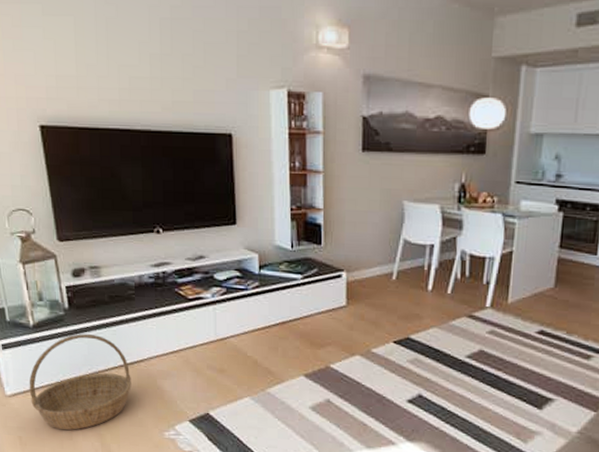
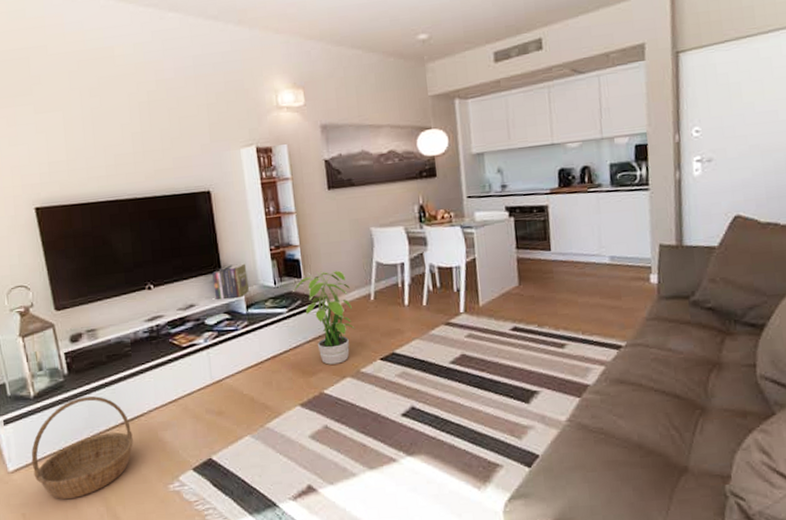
books: none [226,219,264,257] -> present [212,263,249,300]
potted plant: none [309,239,372,340] -> present [292,270,355,365]

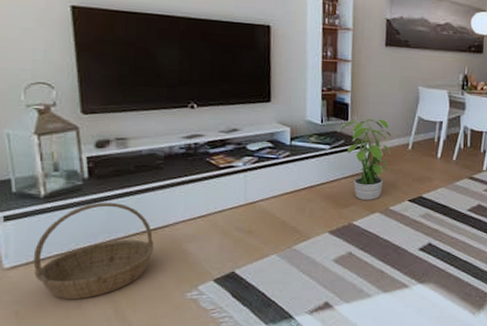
books: present [212,263,249,300] -> none [260,98,296,130]

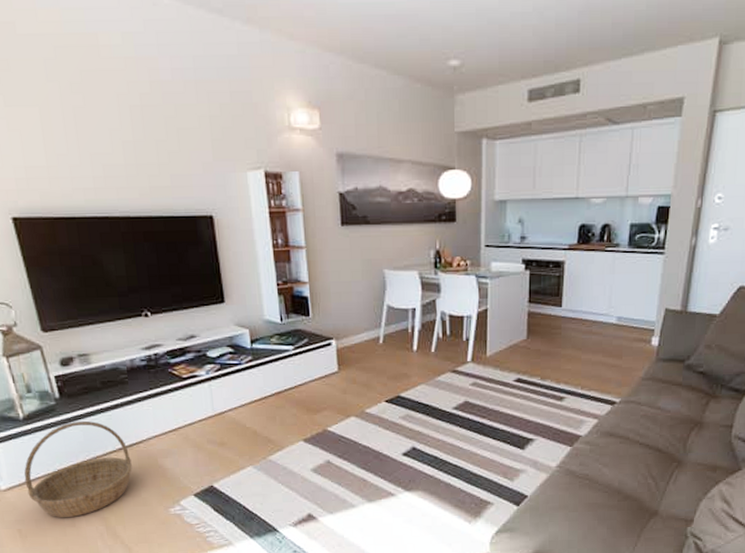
potted plant: present [337,116,391,200] -> none [299,309,362,404]

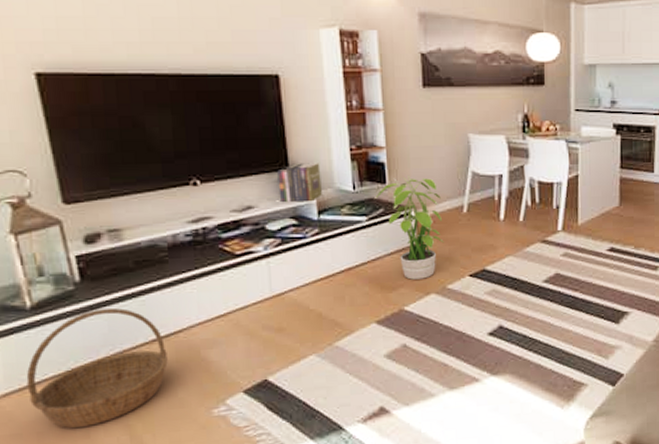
books: none [215,297,254,333] -> present [277,163,322,203]
potted plant: none [299,309,362,404] -> present [373,176,444,280]

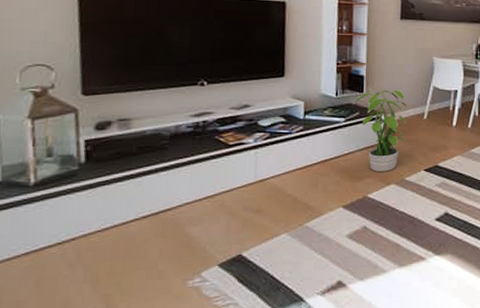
basket: present [26,308,168,429] -> none [15,188,154,297]
books: present [277,163,322,203] -> none [273,72,311,104]

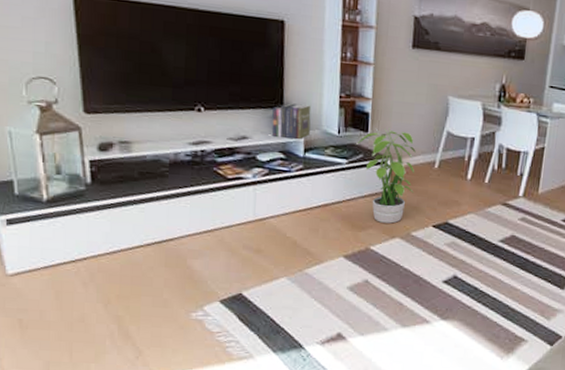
books: none [273,72,311,104] -> present [272,103,311,140]

